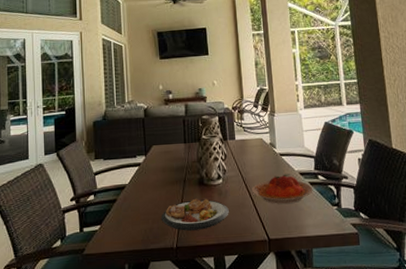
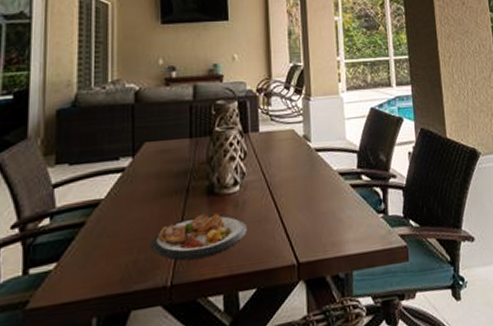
plate: present [251,174,313,204] -> none [278,174,355,215]

